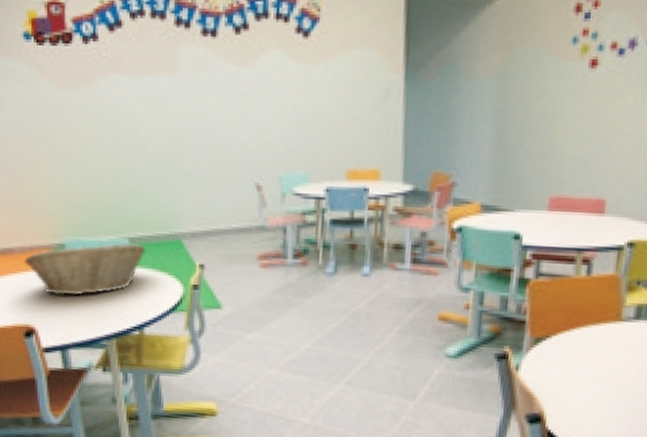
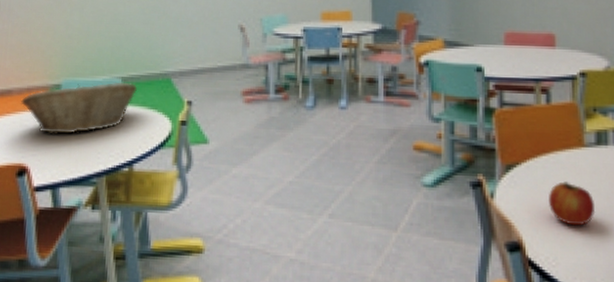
apple: none [576,356,624,400] -> present [549,181,596,226]

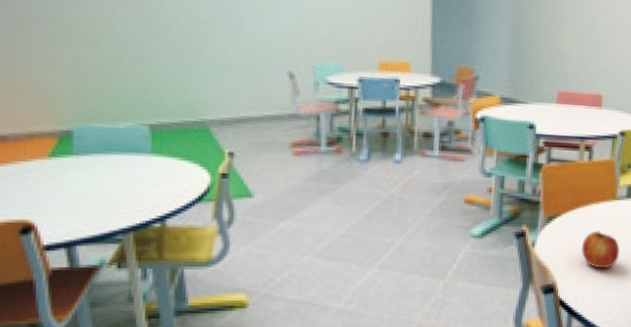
fruit basket: present [21,82,137,135] -> none [20,129,168,188]

